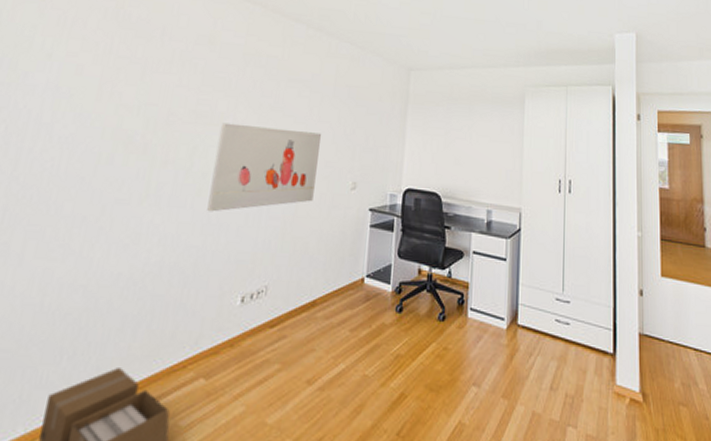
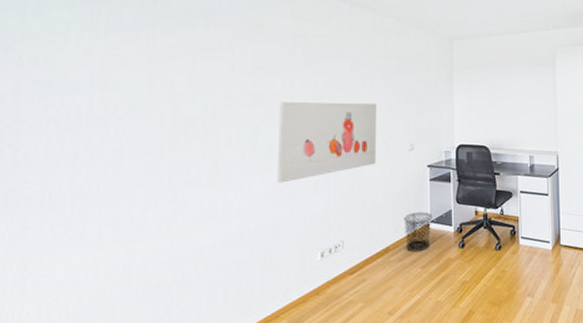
waste bin: none [334,262,369,311] -> present [403,211,432,252]

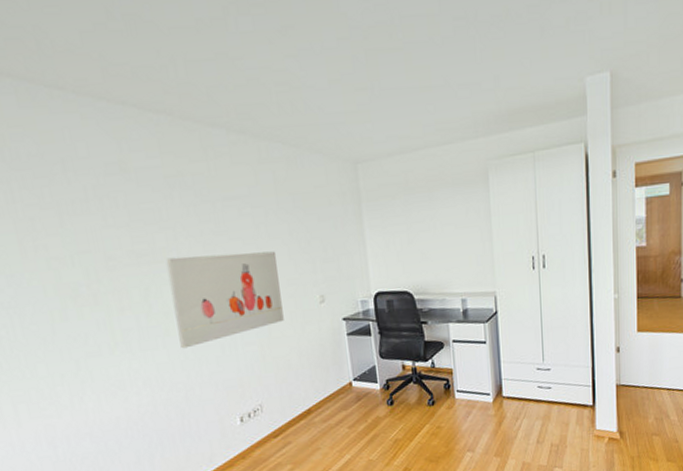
waste bin: present [403,211,432,252] -> none [323,369,356,412]

